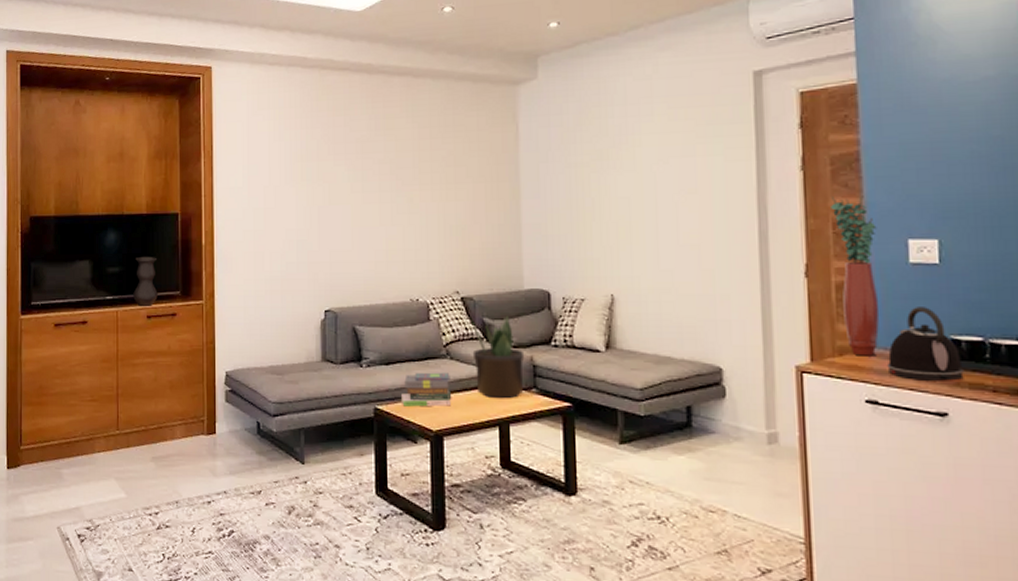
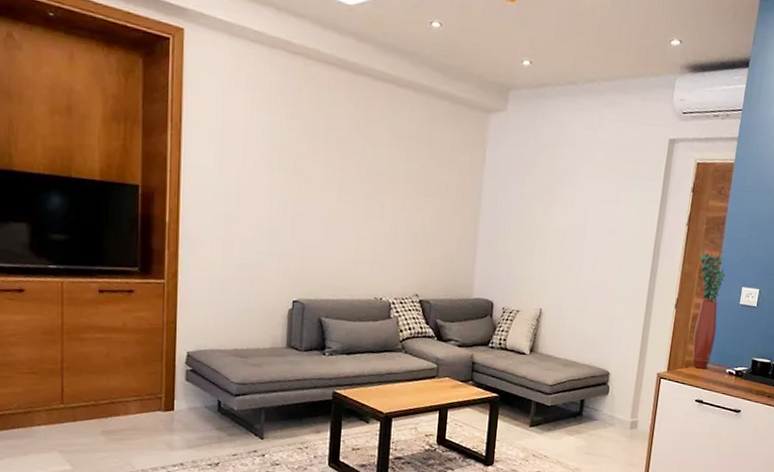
vase: present [133,256,158,307] -> none [82,226,113,281]
books: present [402,372,452,407] -> none [358,363,403,393]
planter: present [470,315,525,399] -> none [424,319,467,389]
kettle: present [887,307,964,381] -> none [712,336,756,389]

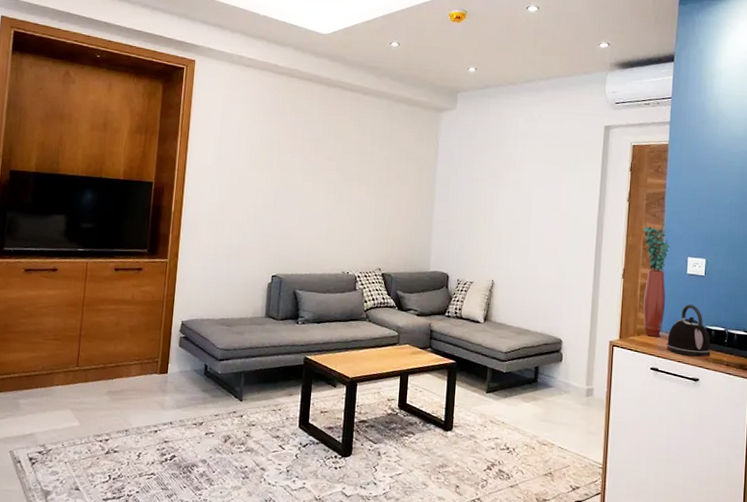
kettle: none [712,336,756,389] -> present [666,304,711,357]

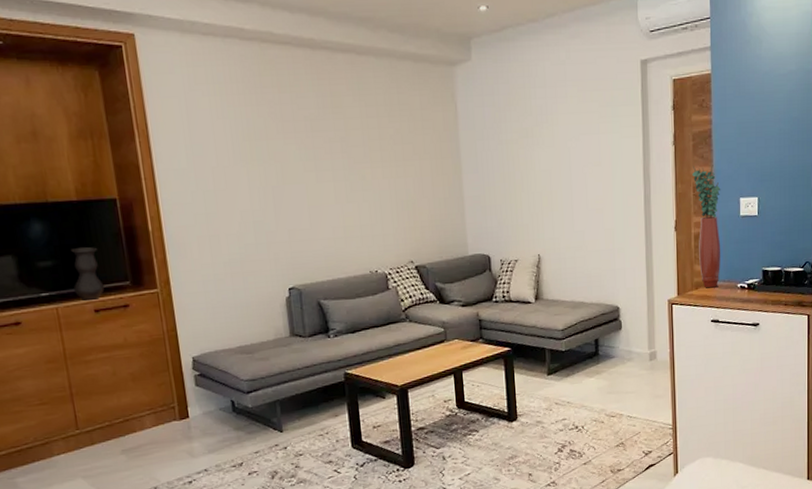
vase: none [103,216,130,261] -> present [71,246,105,302]
kettle: present [666,304,711,357] -> none [724,248,769,302]

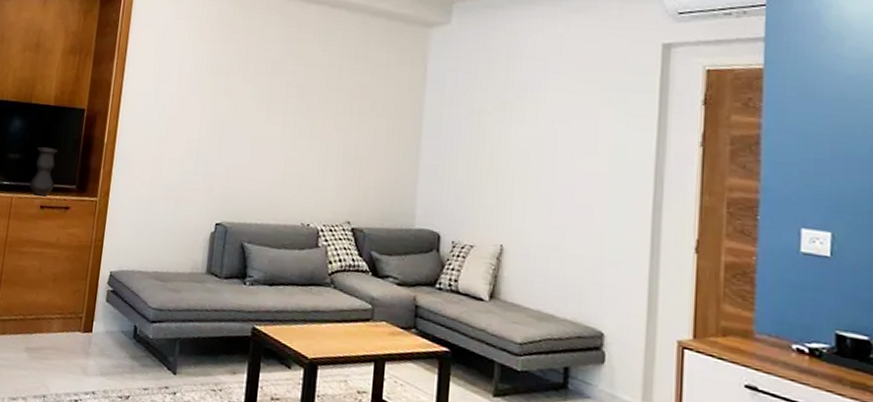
vase: present [692,166,721,288] -> none [727,176,771,341]

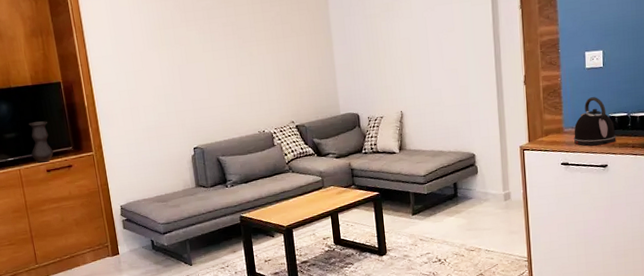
kettle: none [769,297,846,378] -> present [573,97,616,146]

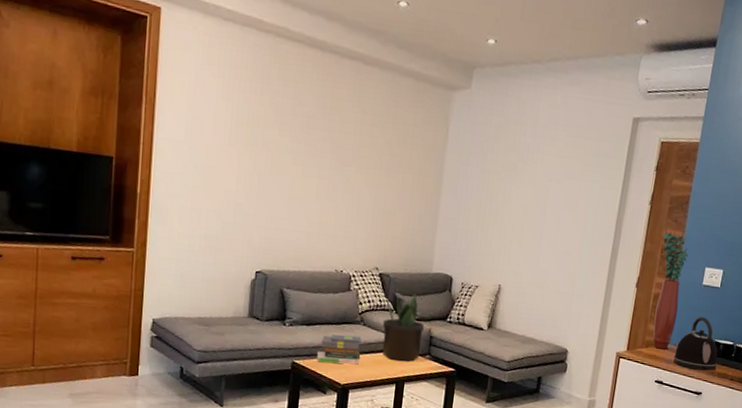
vase: present [28,121,54,164] -> none [57,195,87,249]
books: none [259,182,296,212] -> present [317,334,362,365]
planter: none [304,135,345,197] -> present [382,292,425,362]
vase: none [539,25,569,135] -> present [653,228,689,350]

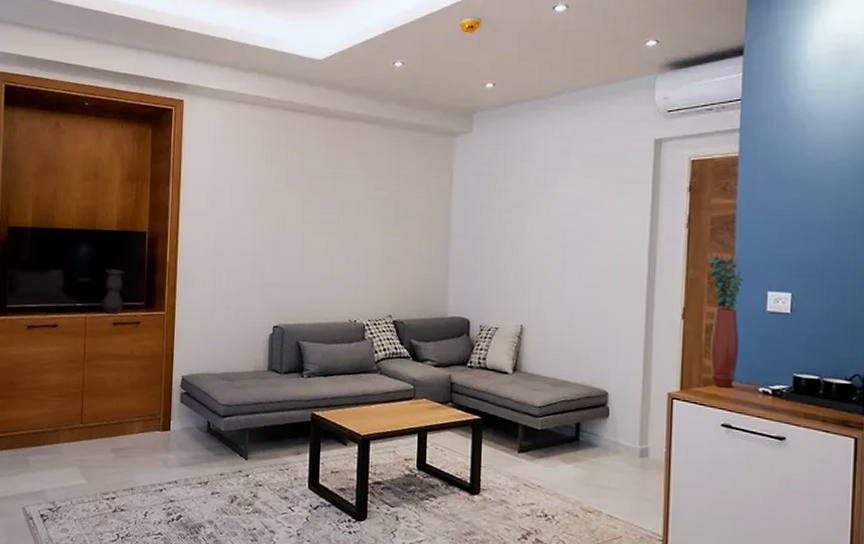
vase: none [57,195,87,249] -> present [101,269,125,315]
books: present [317,334,362,365] -> none [336,384,380,415]
planter: present [382,292,425,362] -> none [399,338,444,411]
kettle: present [673,317,718,371] -> none [741,348,801,411]

